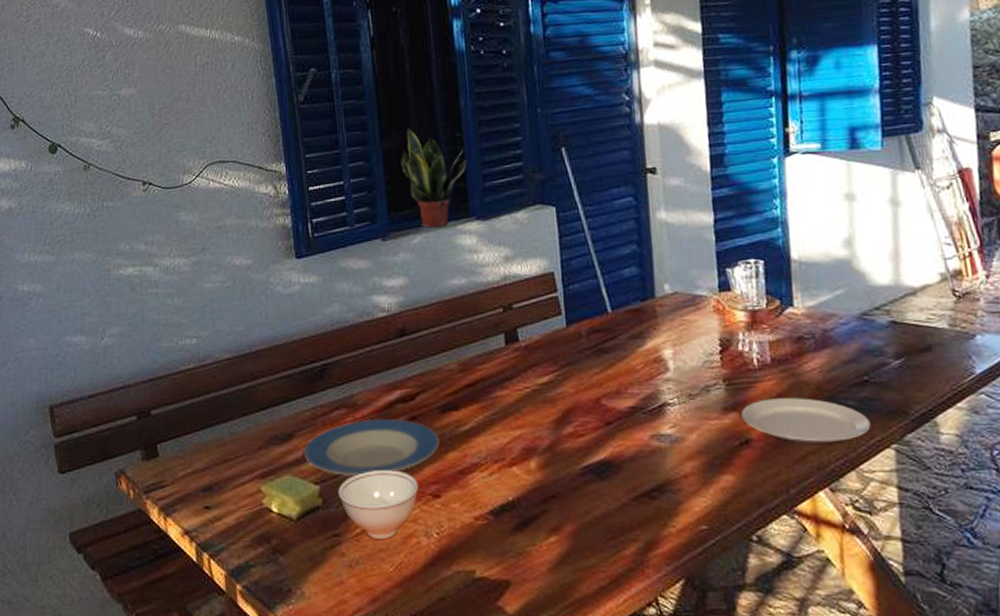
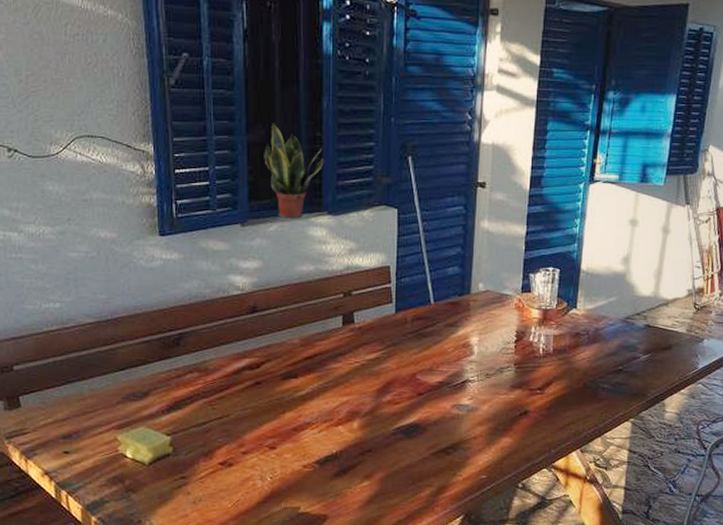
plate: present [303,419,440,476] -> none [158,383,279,429]
bowl: present [337,470,419,540] -> none [187,425,258,482]
plate: present [741,397,871,444] -> none [524,380,618,416]

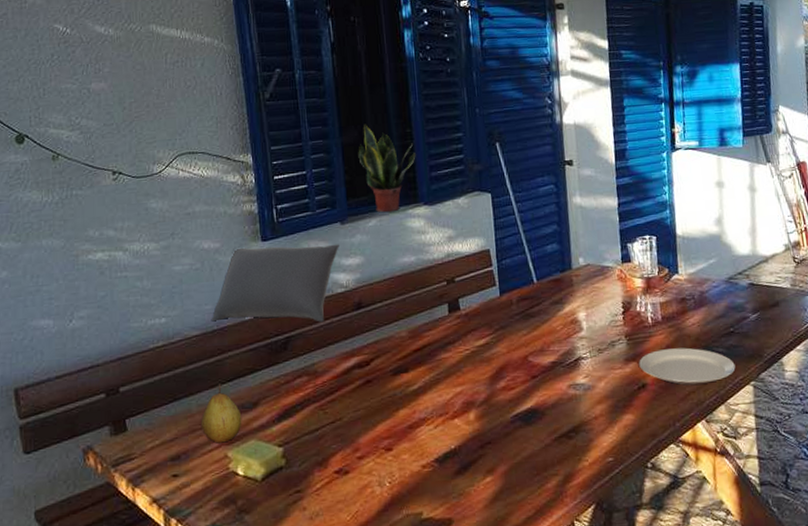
fruit: none [93,371,133,427] -> present [201,384,242,444]
cushion: none [105,239,238,322] -> present [211,244,339,322]
plate: none [524,380,618,416] -> present [639,347,736,385]

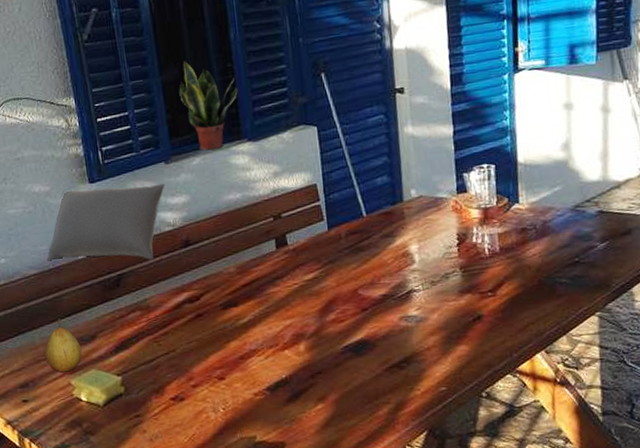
plate: present [639,347,736,385] -> none [474,278,580,317]

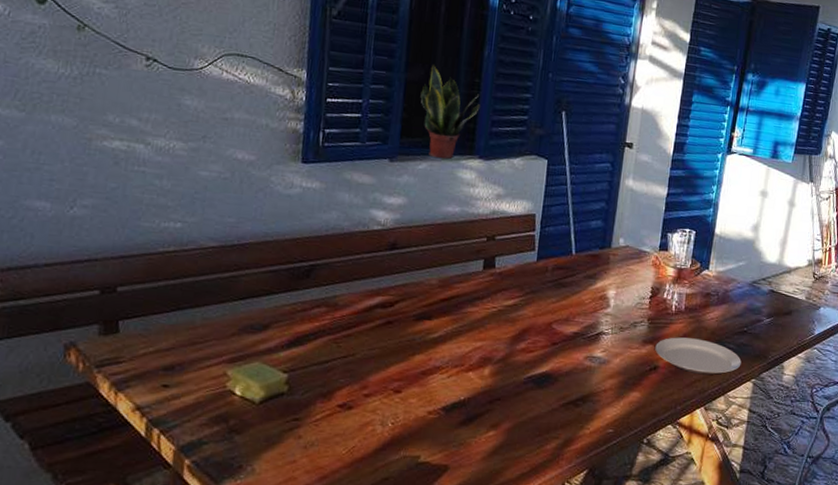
fruit: present [45,318,82,373] -> none [203,300,249,361]
cushion: present [46,183,165,261] -> none [232,163,384,256]
plate: none [474,278,580,317] -> present [655,337,742,375]

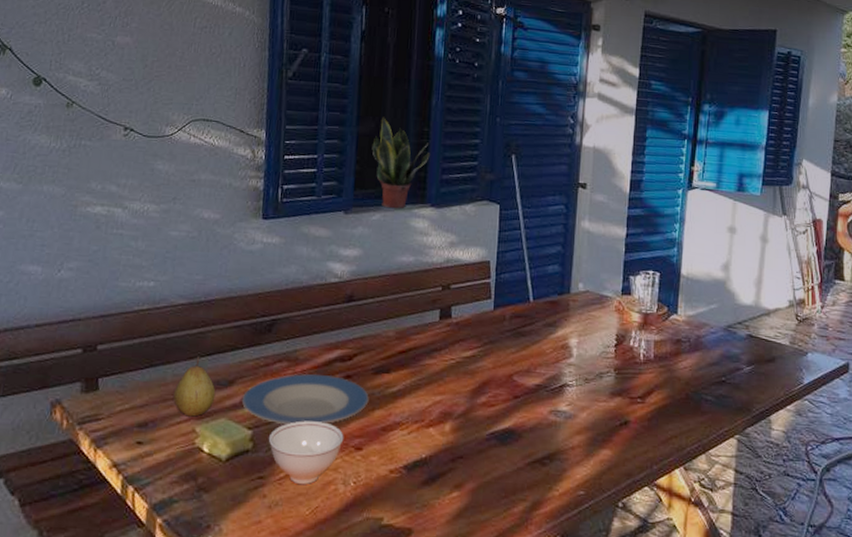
fruit: none [203,300,249,361] -> present [173,356,216,417]
plate: none [277,319,410,368] -> present [241,374,369,424]
bowl: none [304,364,383,427] -> present [268,420,344,485]
plate: present [655,337,742,375] -> none [624,388,722,430]

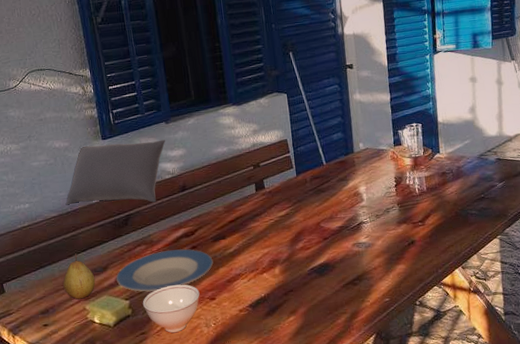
cushion: none [199,221,340,310] -> present [65,139,165,205]
potted plant: present [372,116,430,209] -> none [177,40,224,113]

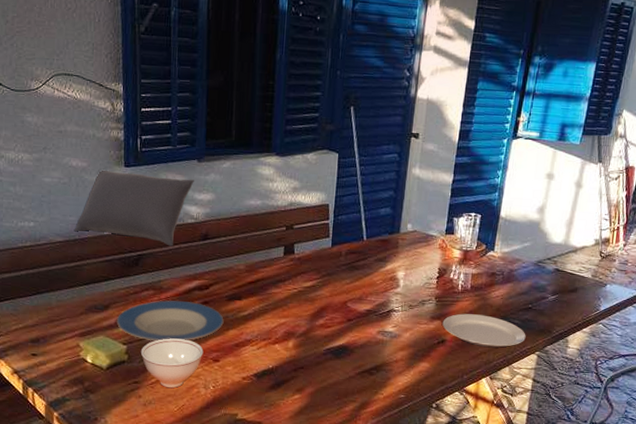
fruit: present [63,253,96,300] -> none [59,285,94,335]
plate: none [409,211,486,241] -> present [442,313,526,348]

